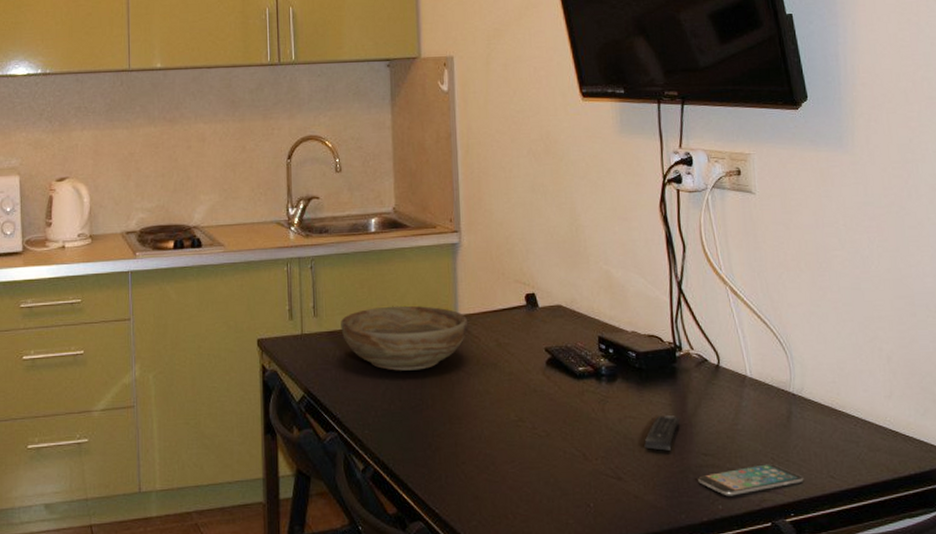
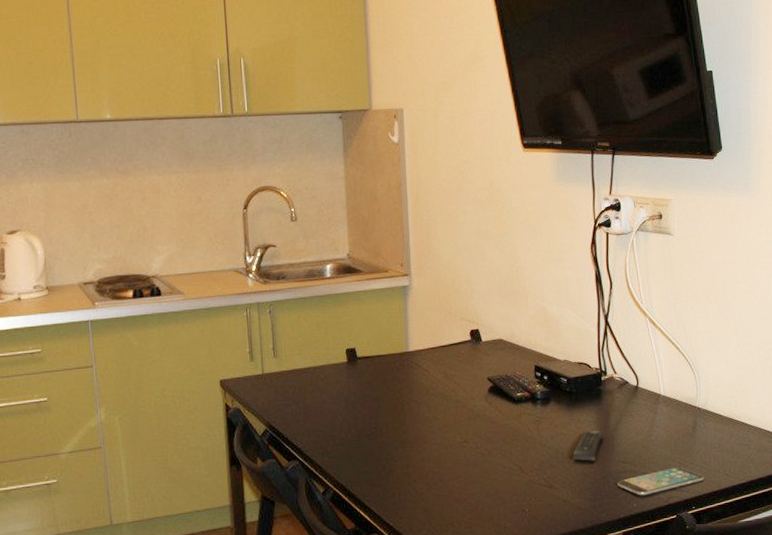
bowl: present [341,305,468,371] -> none [299,344,419,404]

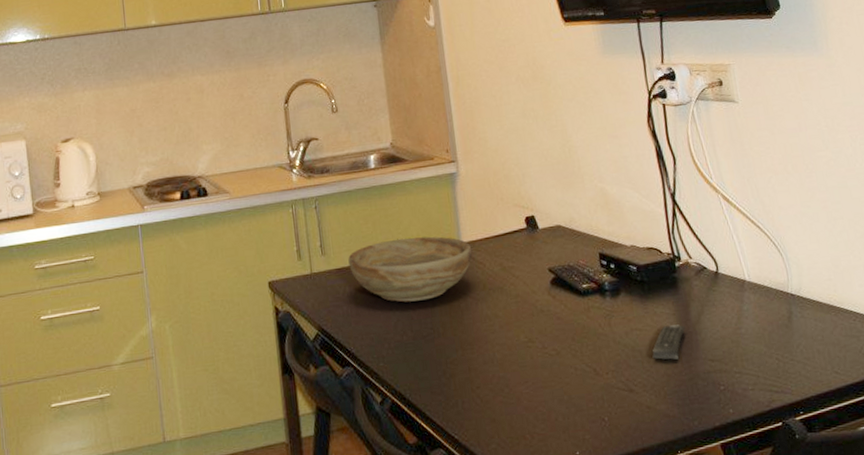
bowl: none [299,344,419,404] -> present [348,236,472,303]
smartphone: present [617,467,705,496] -> none [707,364,810,400]

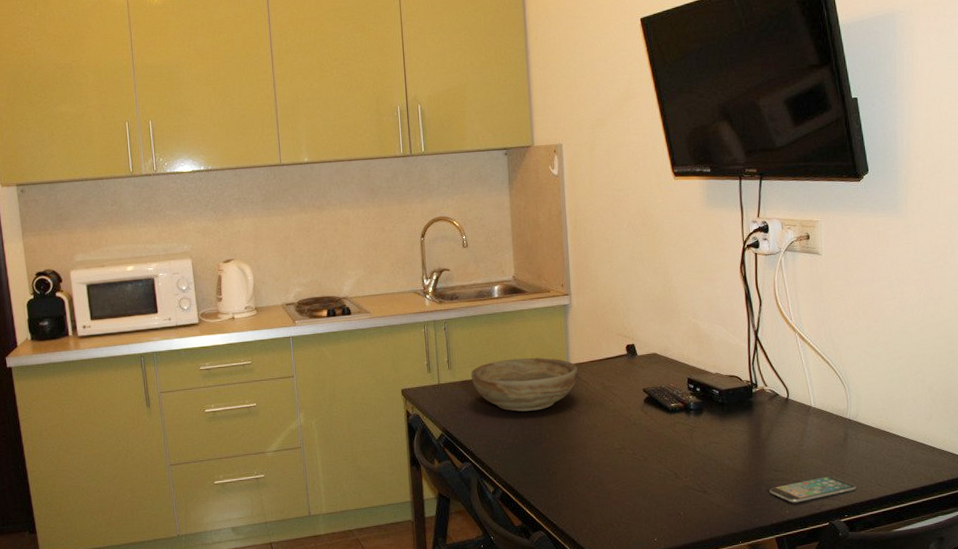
remote control: present [652,324,685,360] -> none [725,440,756,469]
smartphone: none [707,364,810,400] -> present [769,476,857,503]

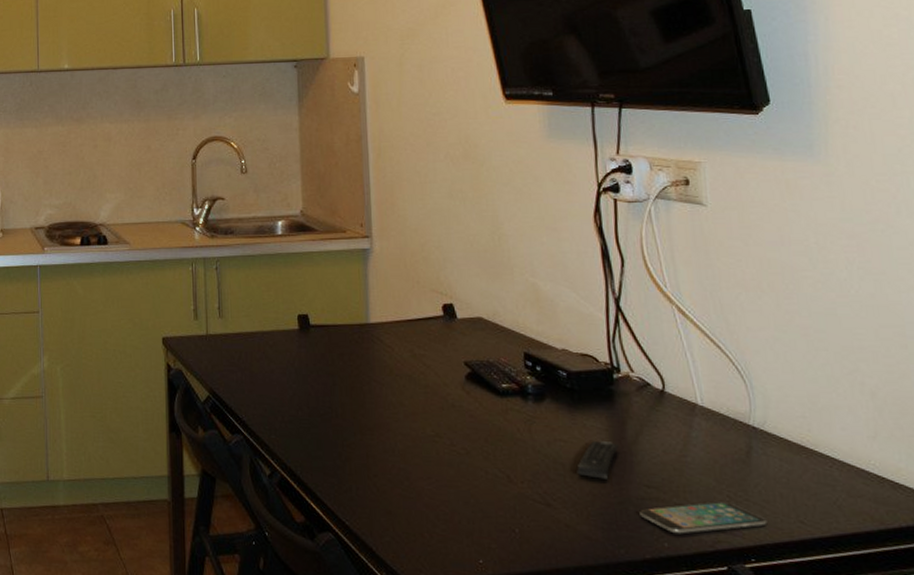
bowl: present [471,358,579,412] -> none [246,310,381,378]
remote control: none [725,440,756,469] -> present [577,441,619,479]

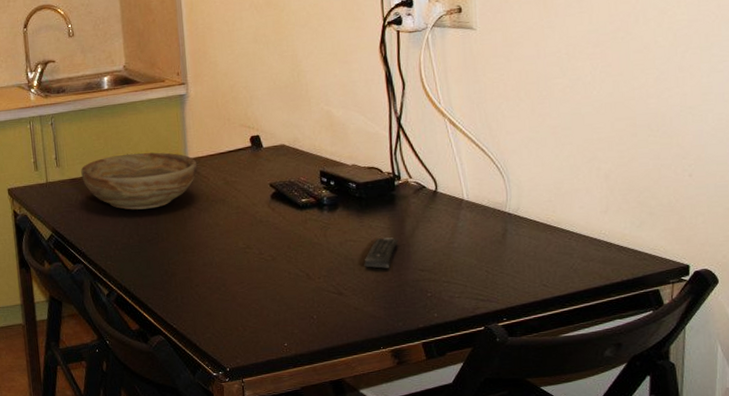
bowl: none [246,310,381,378] -> present [81,152,198,210]
smartphone: present [639,502,768,534] -> none [415,276,517,306]

